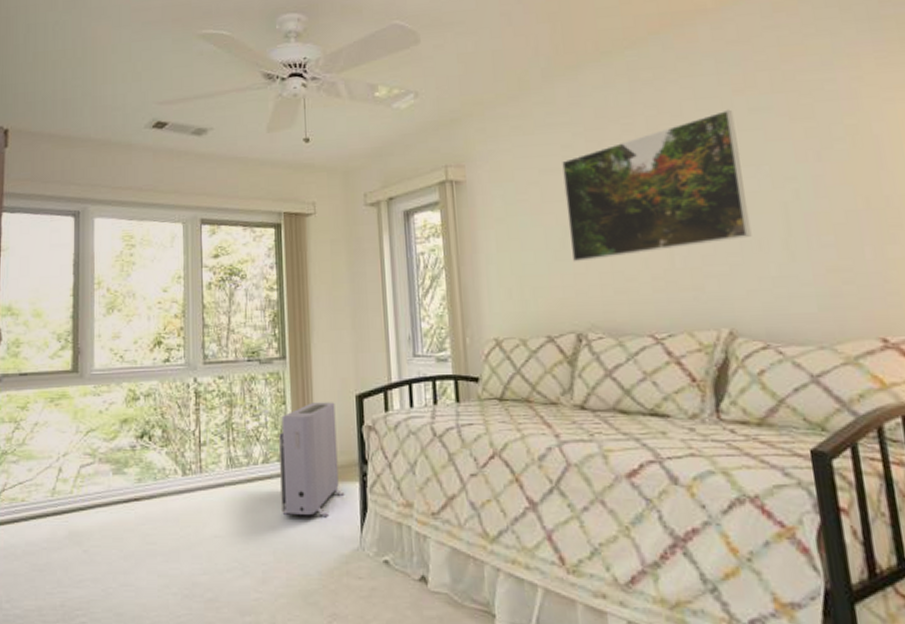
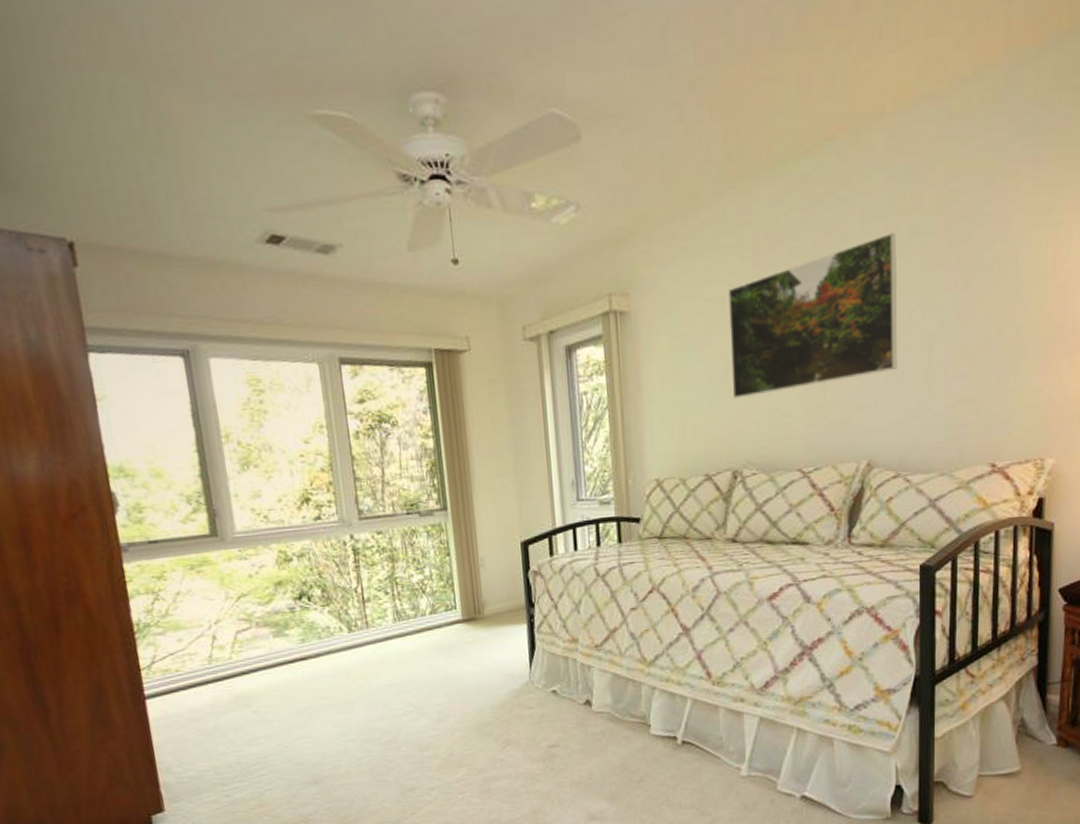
air purifier: present [278,402,345,516] -> none [444,550,514,660]

